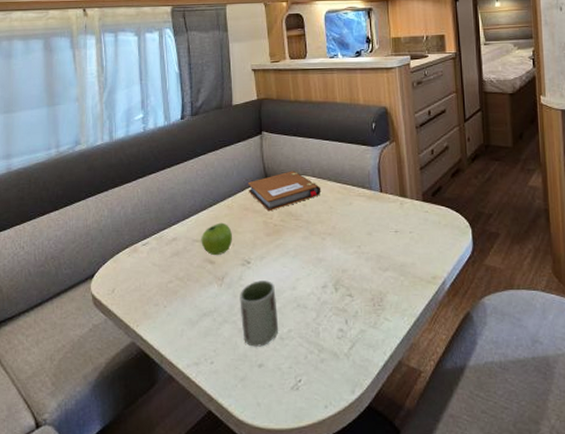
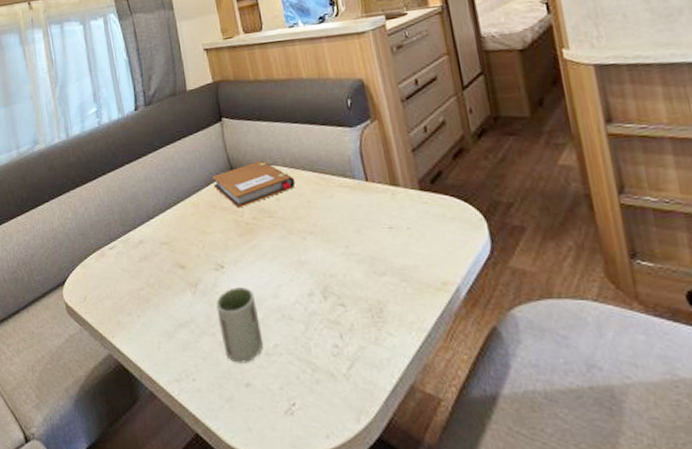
fruit: present [201,222,232,256] -> none [168,222,202,260]

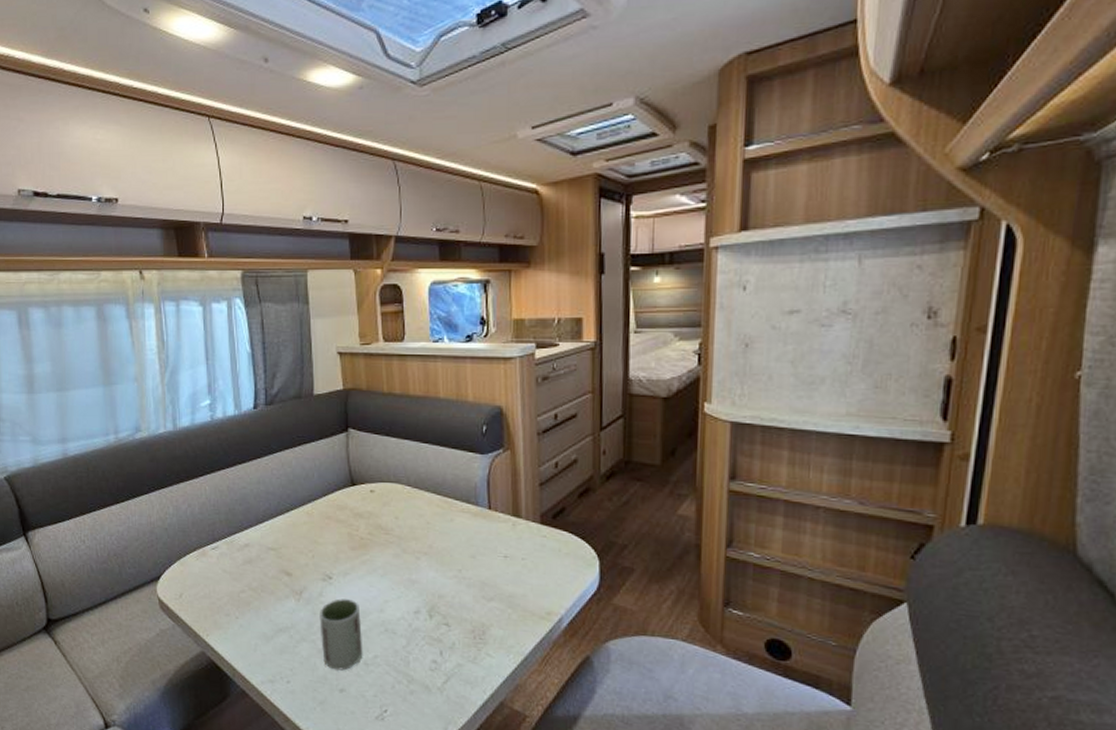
notebook: present [211,160,296,209] -> none [330,477,417,523]

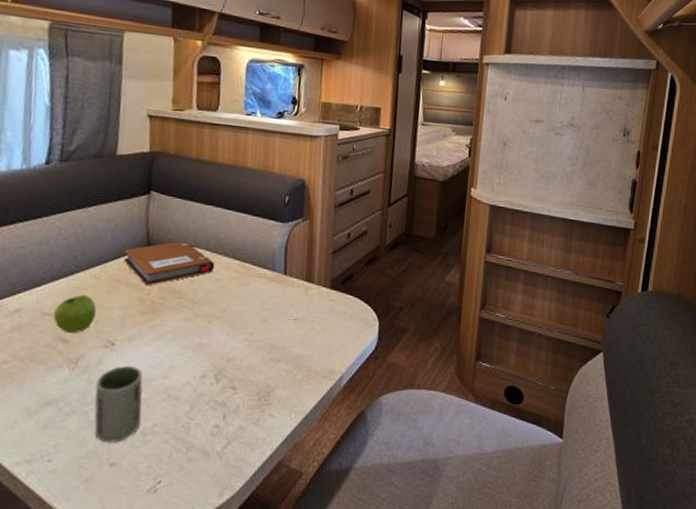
fruit: none [276,530,312,568] -> present [53,294,96,334]
notebook: none [330,477,417,523] -> present [123,240,215,286]

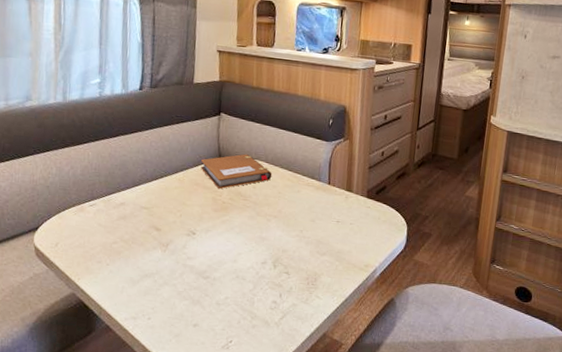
fruit: present [53,294,96,334] -> none [149,193,181,224]
cup: present [94,366,143,443] -> none [181,251,217,309]

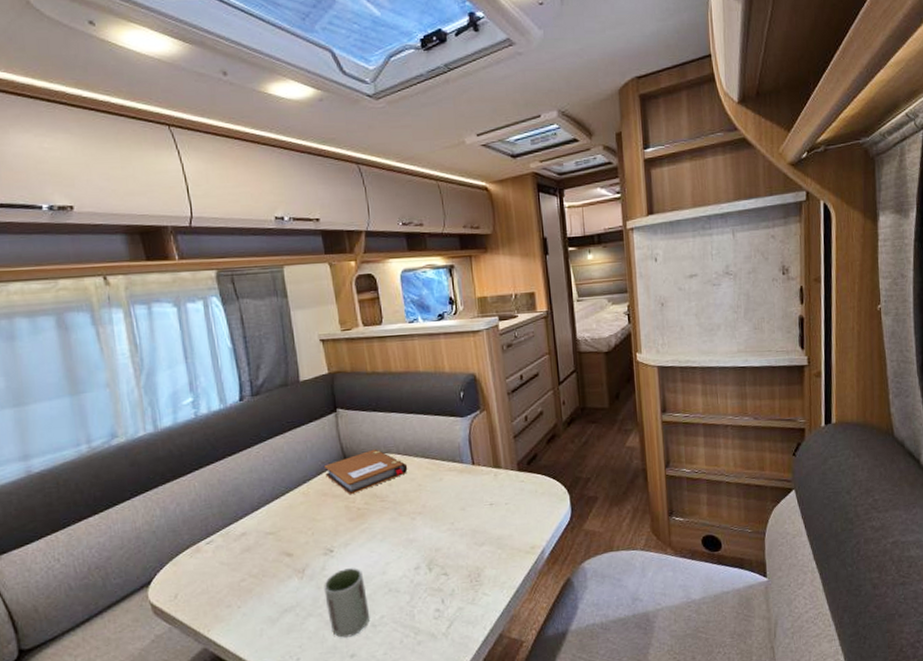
cup: none [181,251,217,309] -> present [324,568,370,638]

